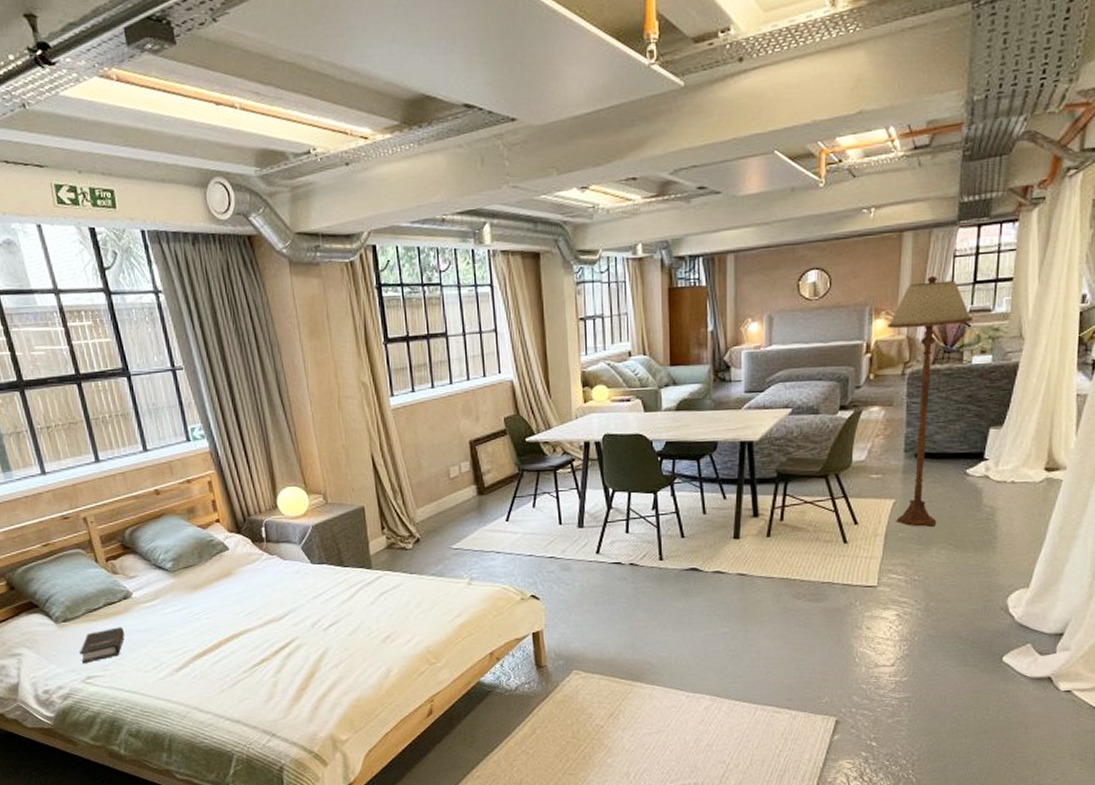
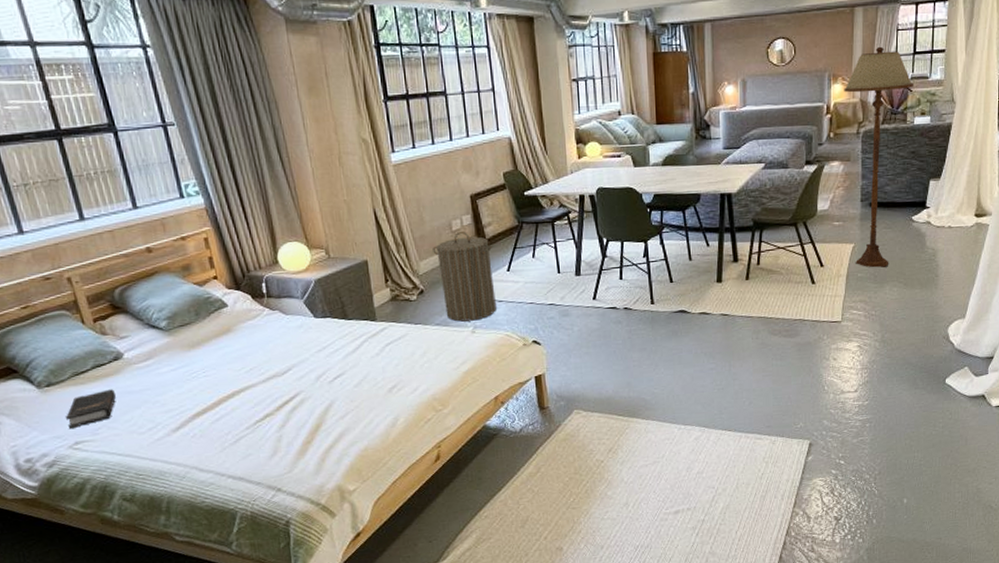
laundry hamper: none [430,478,494,573] -> present [432,231,496,322]

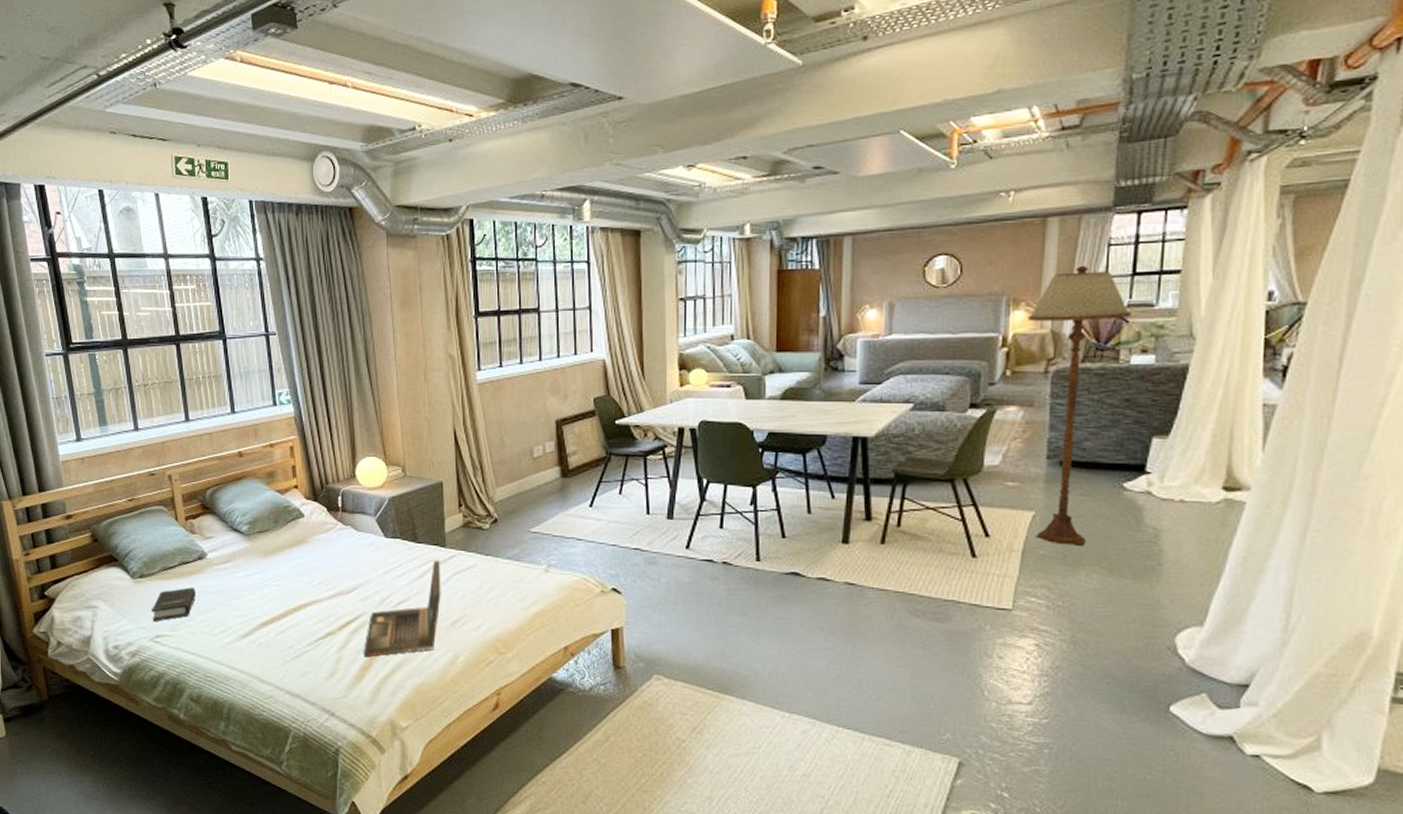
laptop: none [305,333,377,432] -> present [364,560,441,657]
laundry hamper: present [432,231,496,322] -> none [511,458,576,558]

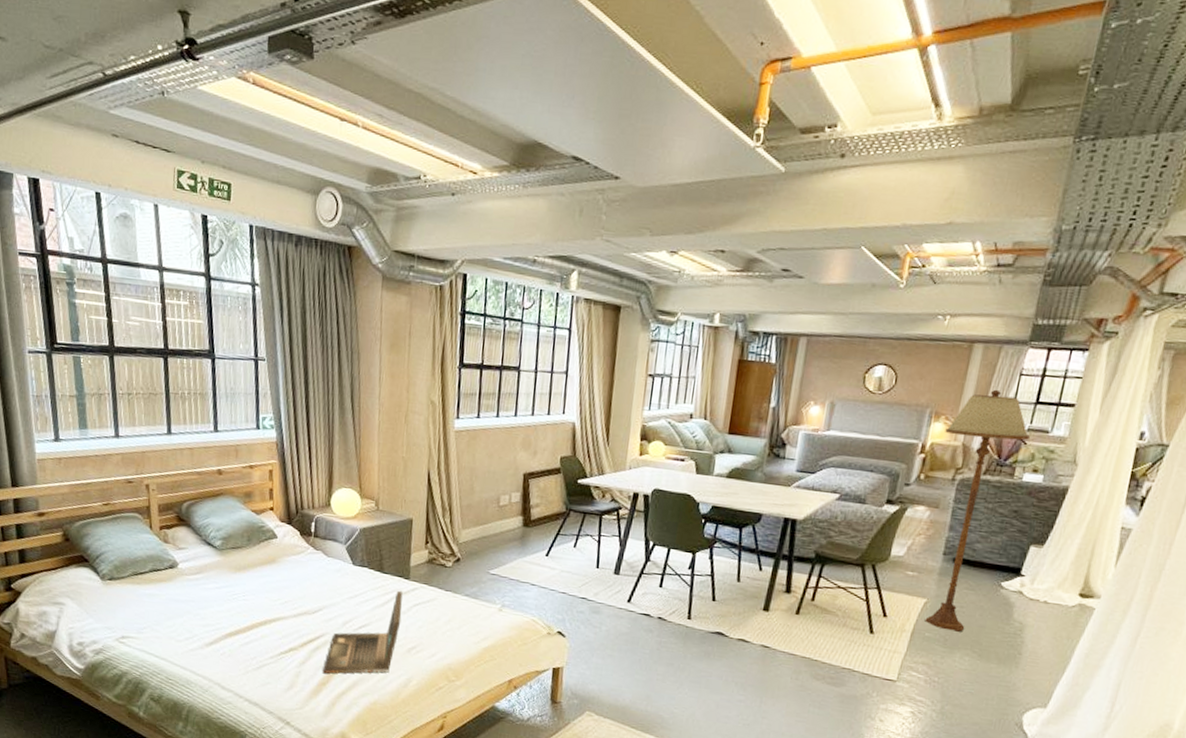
hardback book: present [152,587,197,622] -> none [119,593,165,624]

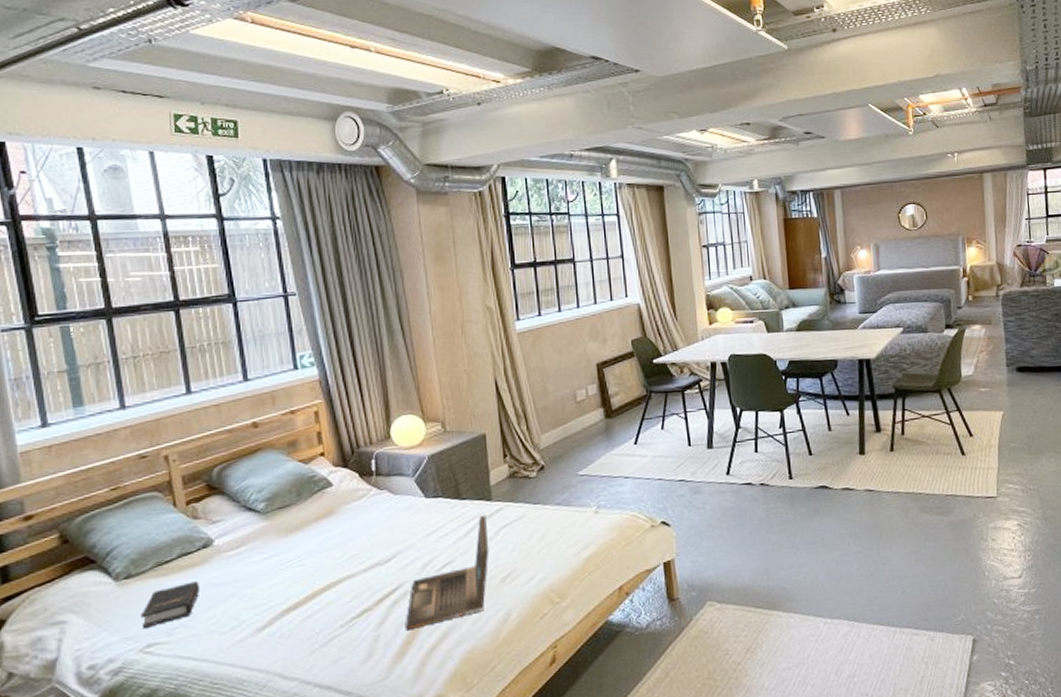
hardback book: none [119,593,165,624] -> present [141,581,201,629]
floor lamp: present [925,389,1030,632] -> none [979,210,1050,437]

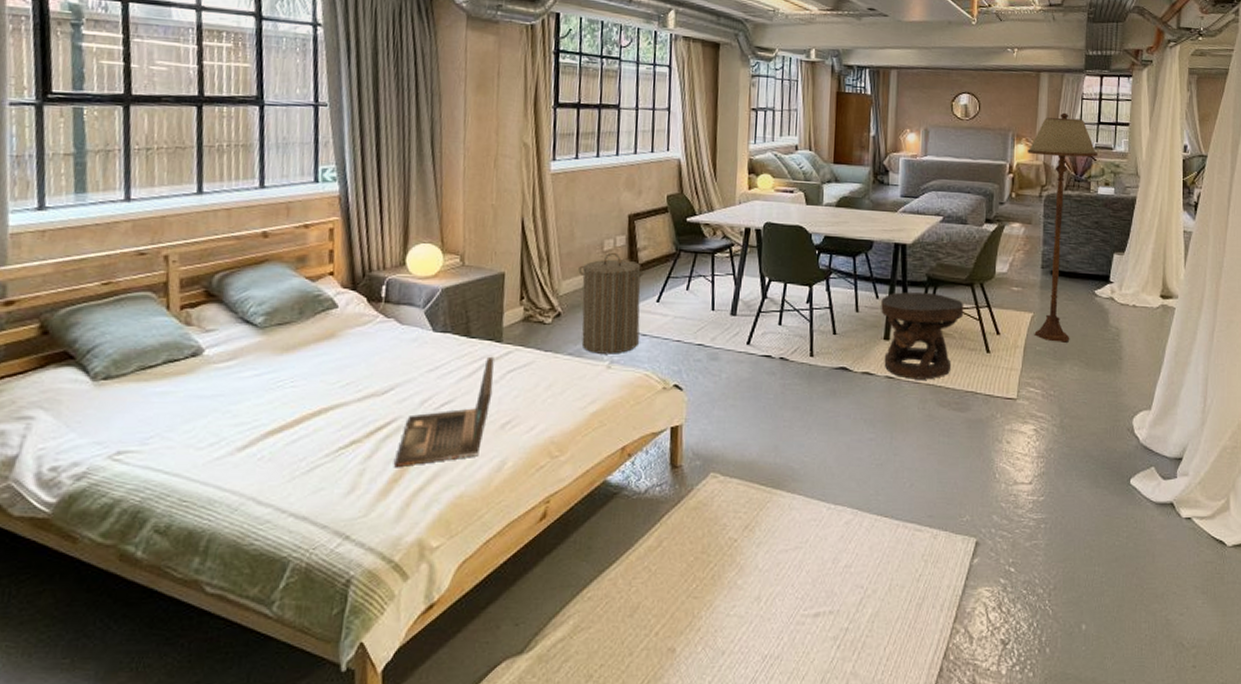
hardback book: present [141,581,201,629] -> none [115,390,183,435]
laundry hamper: none [555,401,622,501] -> present [578,252,645,354]
side table: none [852,403,935,490] -> present [881,291,964,380]
floor lamp: none [979,210,1050,437] -> present [1027,112,1097,343]

